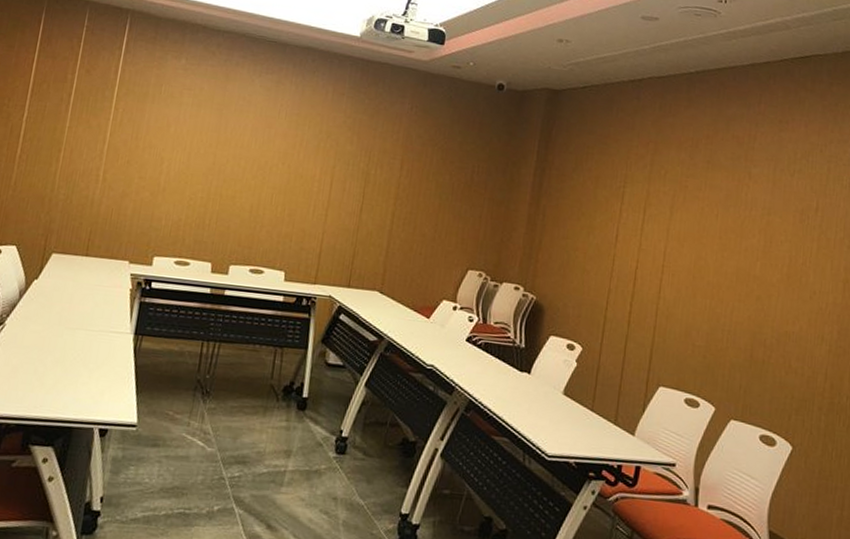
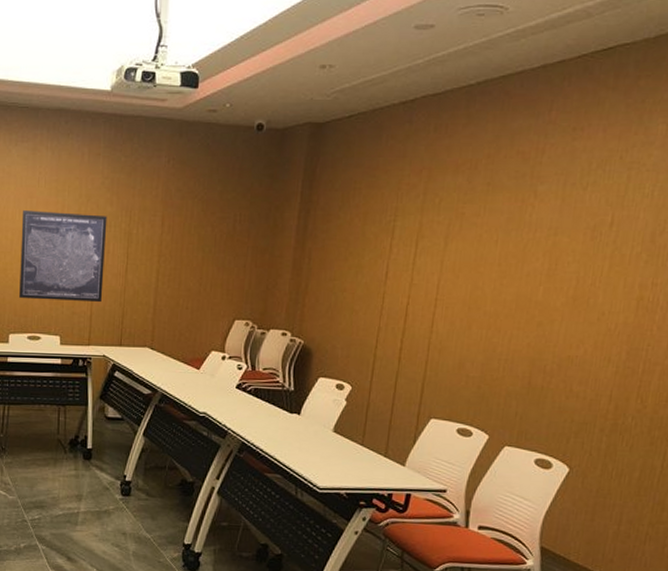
wall art: none [246,140,346,241] -> present [19,210,107,303]

